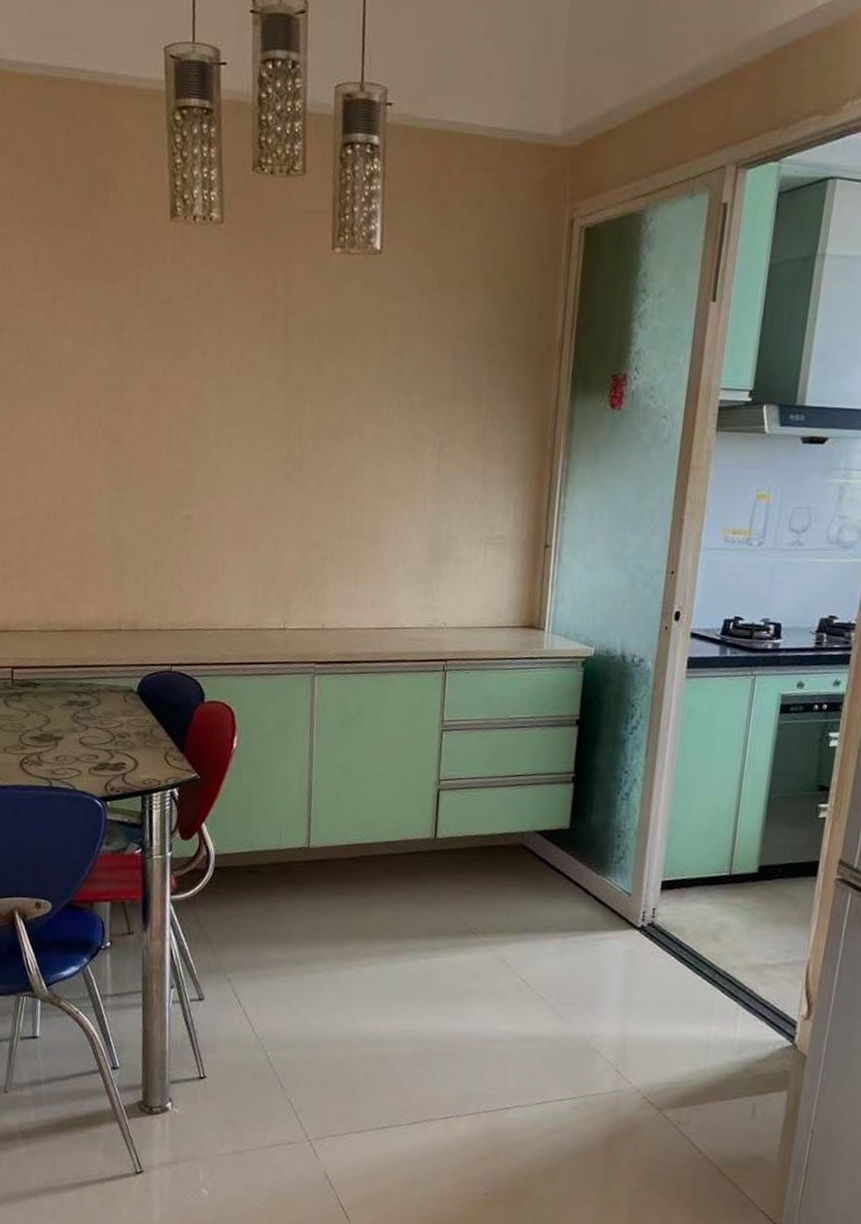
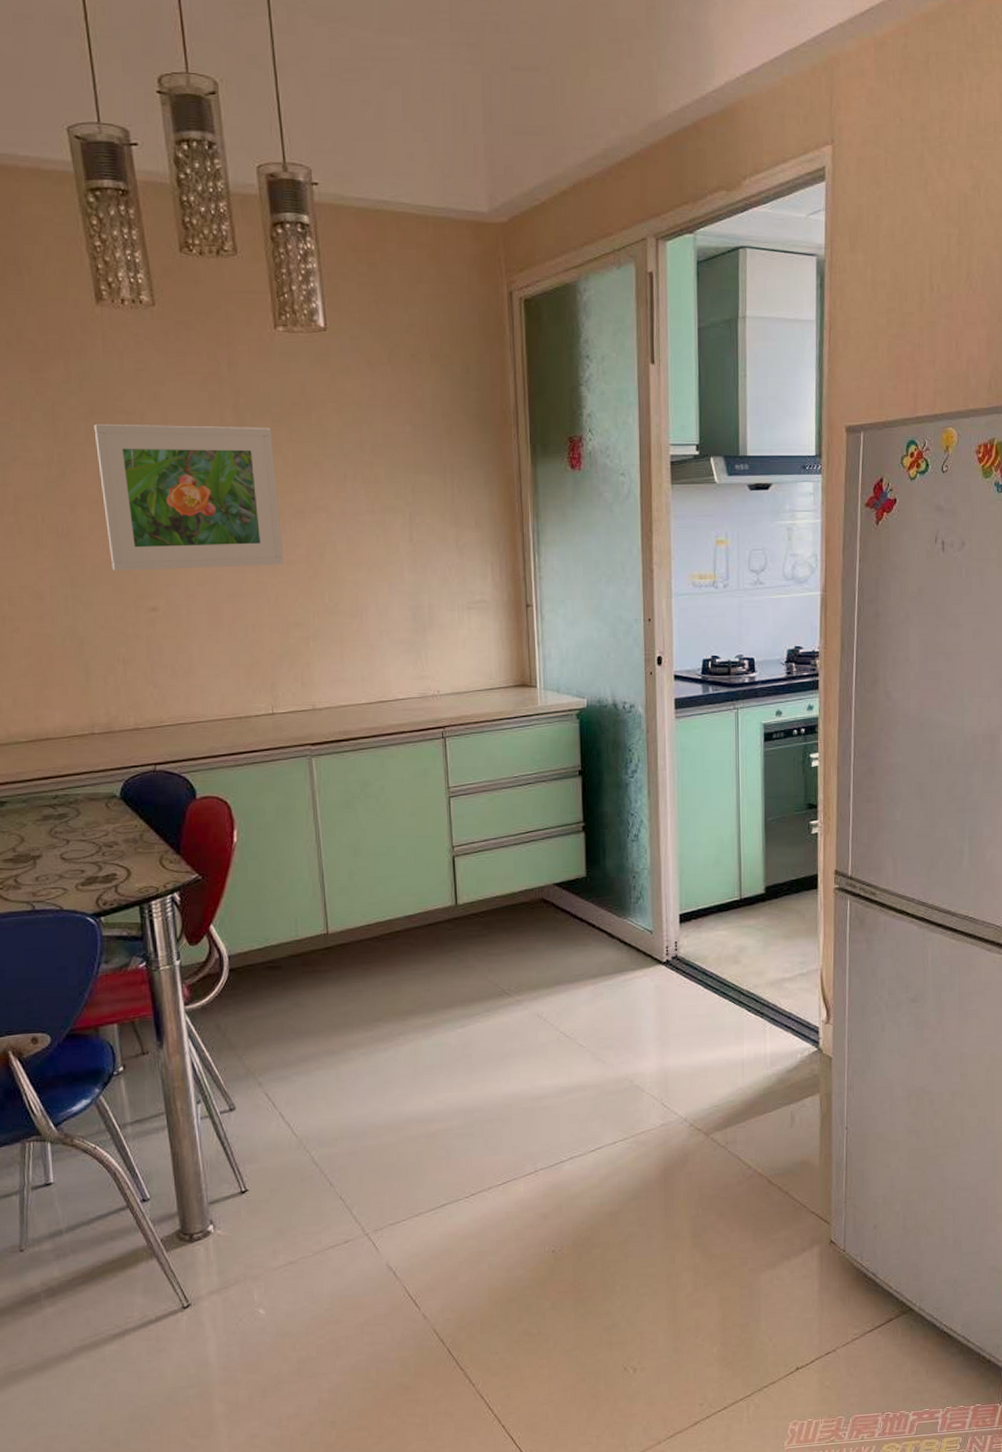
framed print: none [154,335,317,484] -> present [94,423,284,571]

